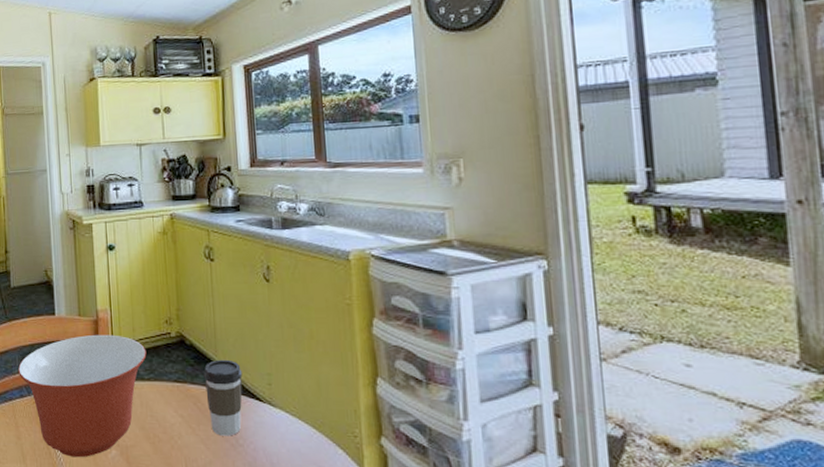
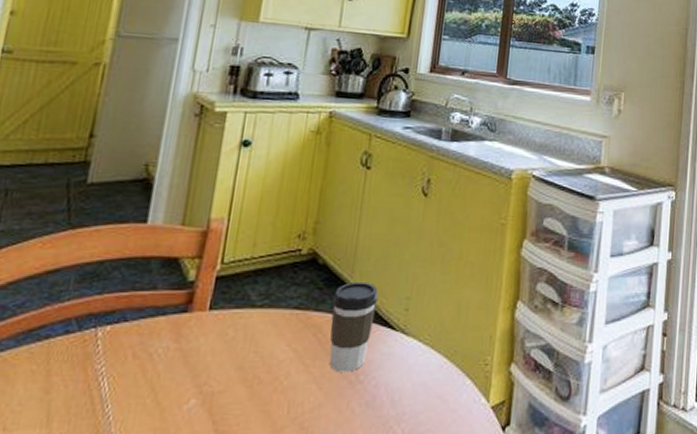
mixing bowl: present [17,334,147,458] -> none [69,249,266,413]

